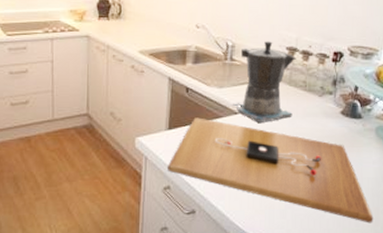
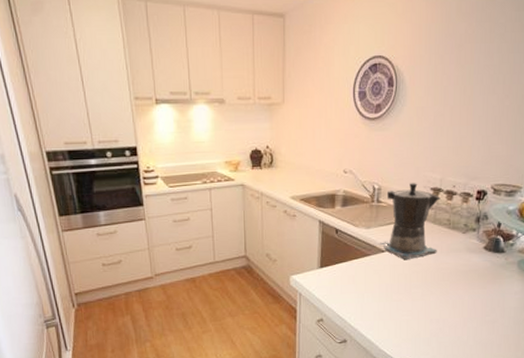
cutting board: present [168,117,374,223] -> none [320,256,515,349]

